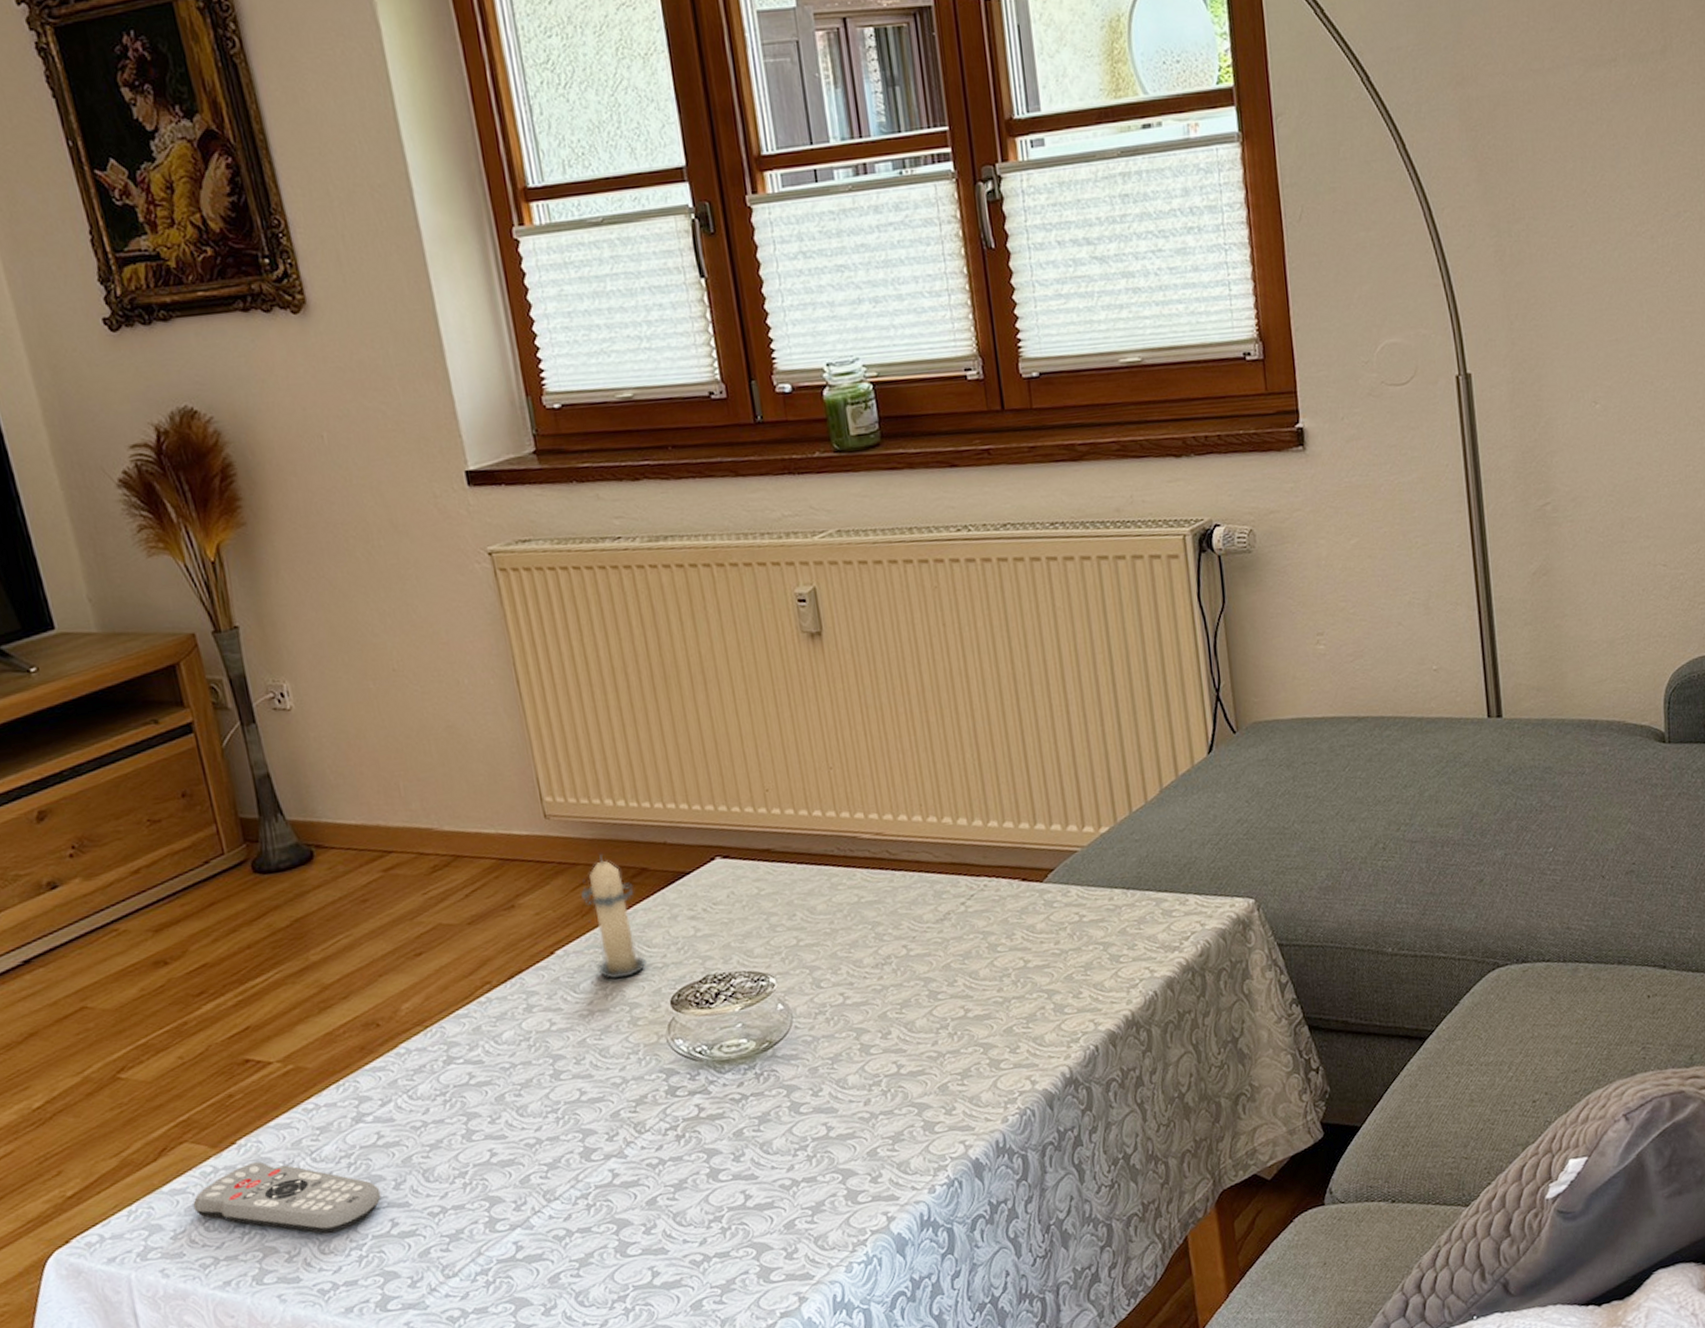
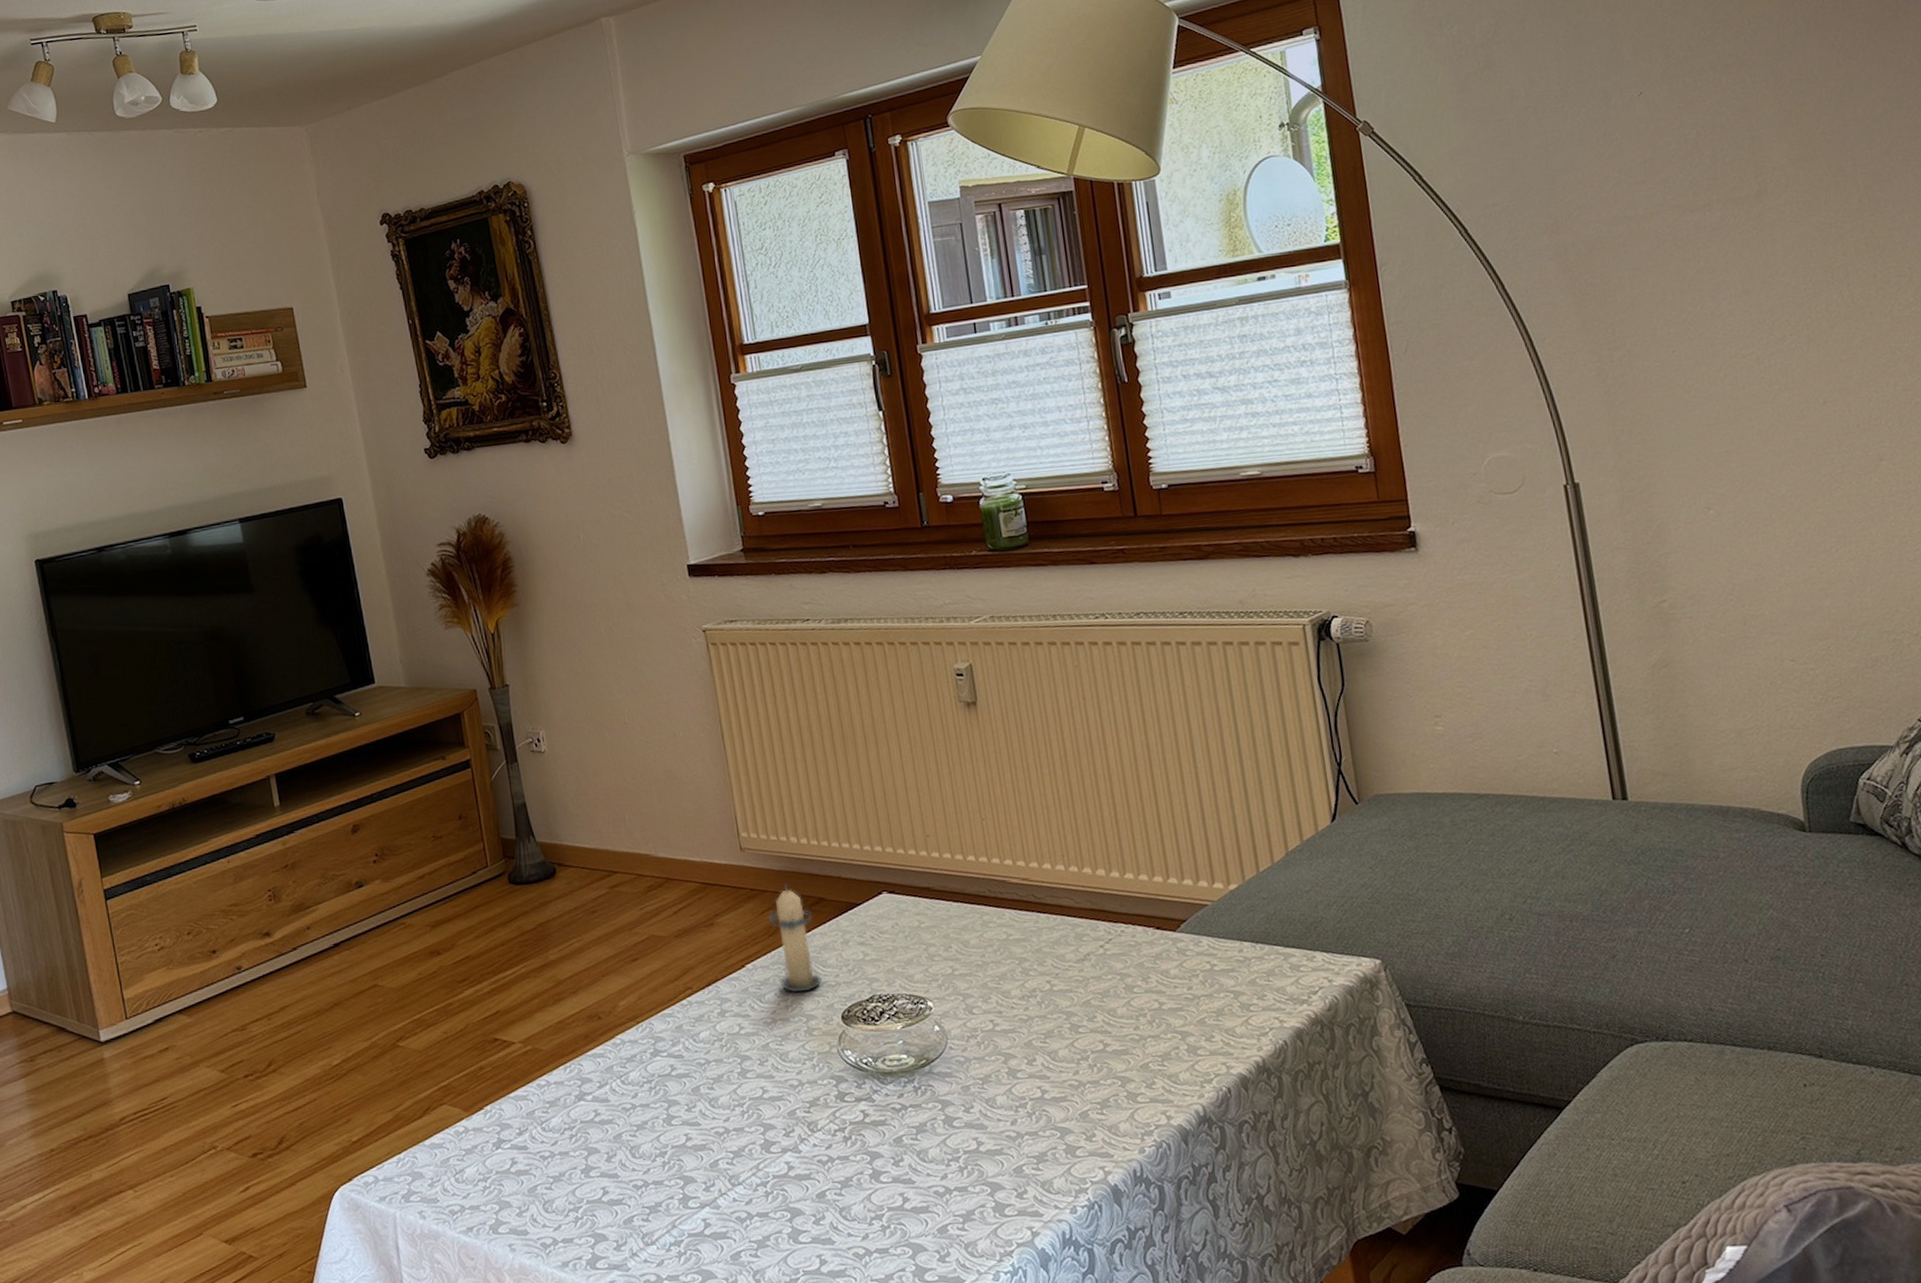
remote control: present [193,1161,382,1233] -> none [447,1126,596,1194]

